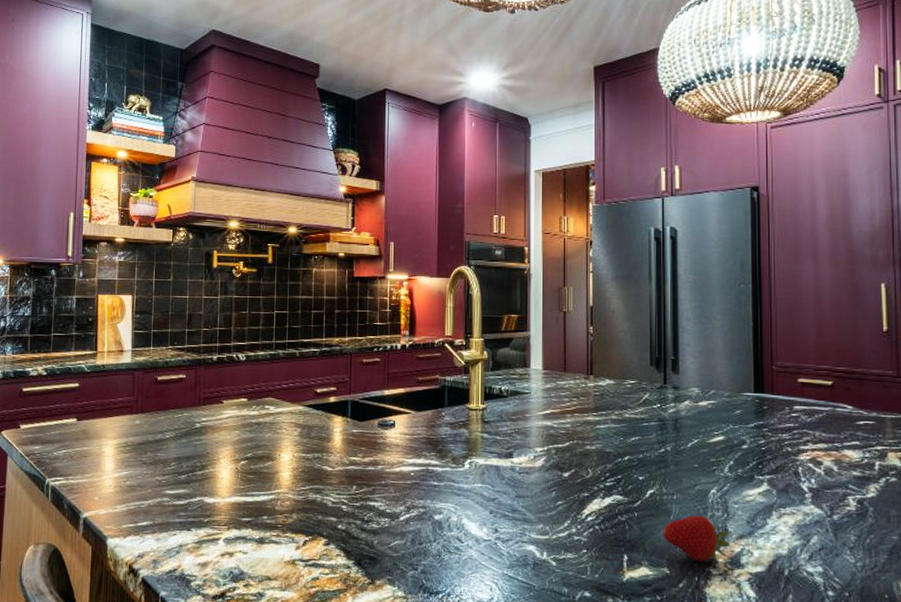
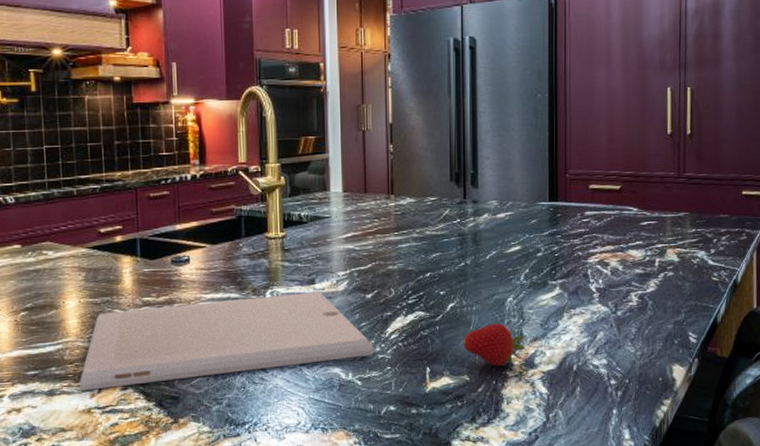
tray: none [286,465,570,542] -> present [79,292,374,391]

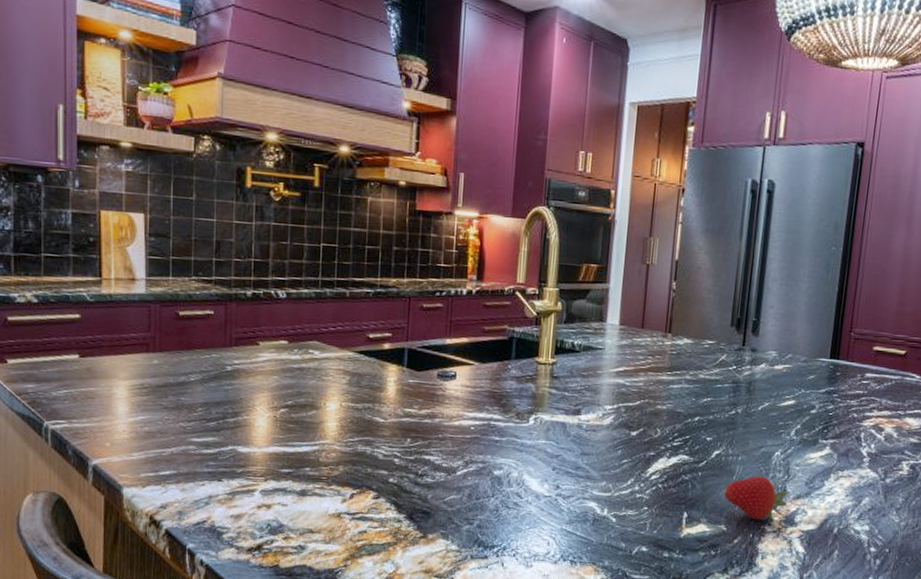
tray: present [79,292,374,391] -> none [331,419,633,495]

